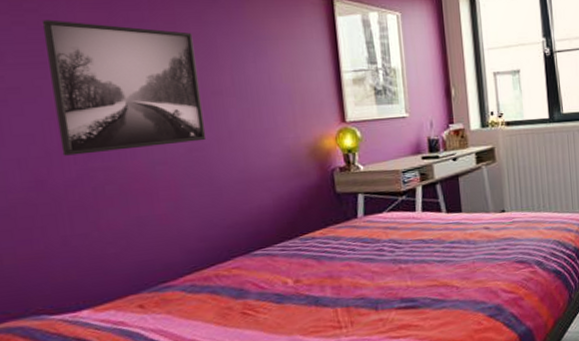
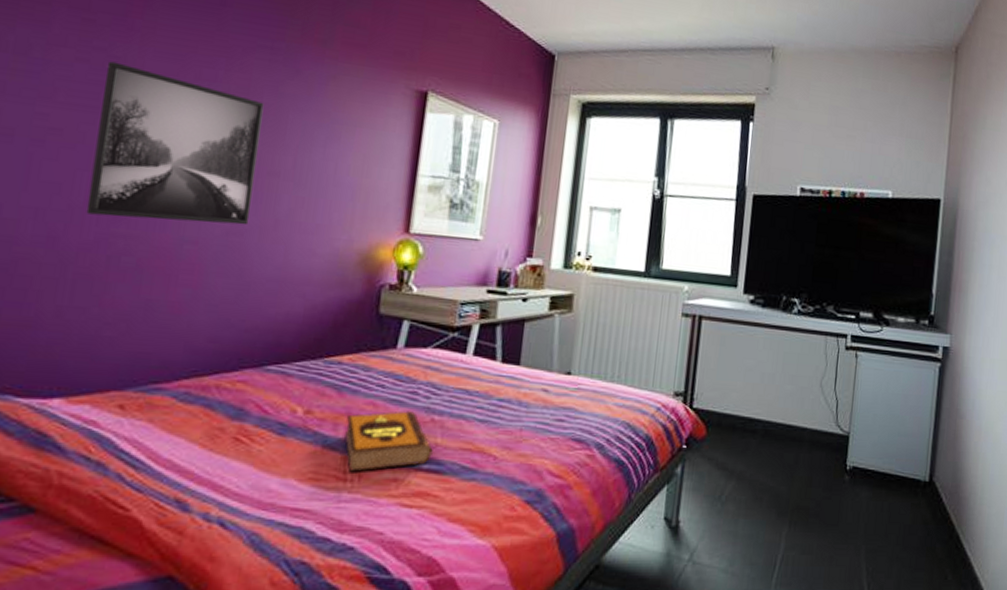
hardback book: none [330,264,406,321] -> present [345,411,433,472]

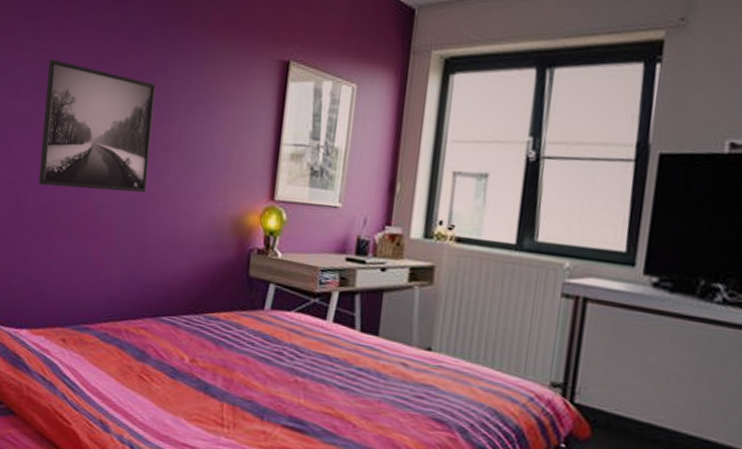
hardback book: present [345,411,433,472] -> none [222,367,297,422]

